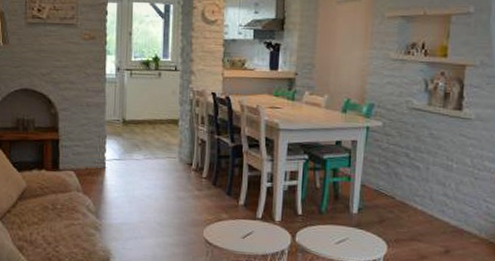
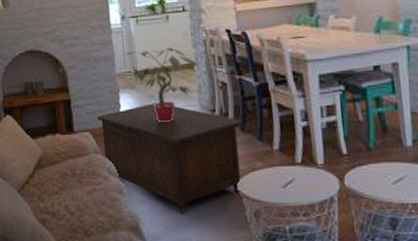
cabinet: none [82,151,215,252] -> present [97,103,243,213]
potted plant: none [113,101,185,171] -> present [122,48,202,123]

